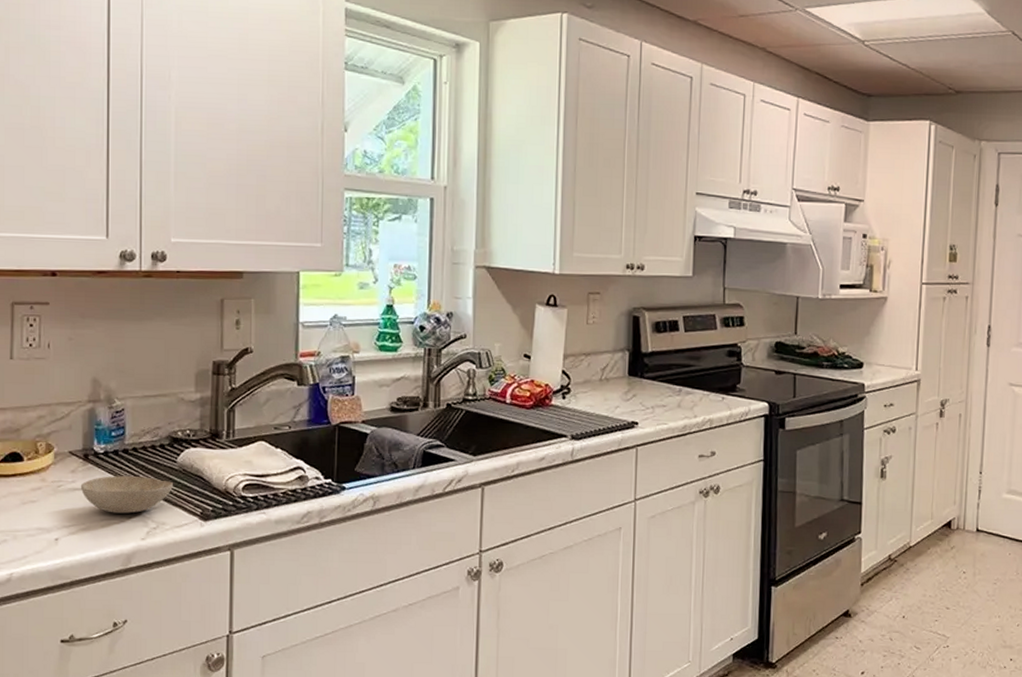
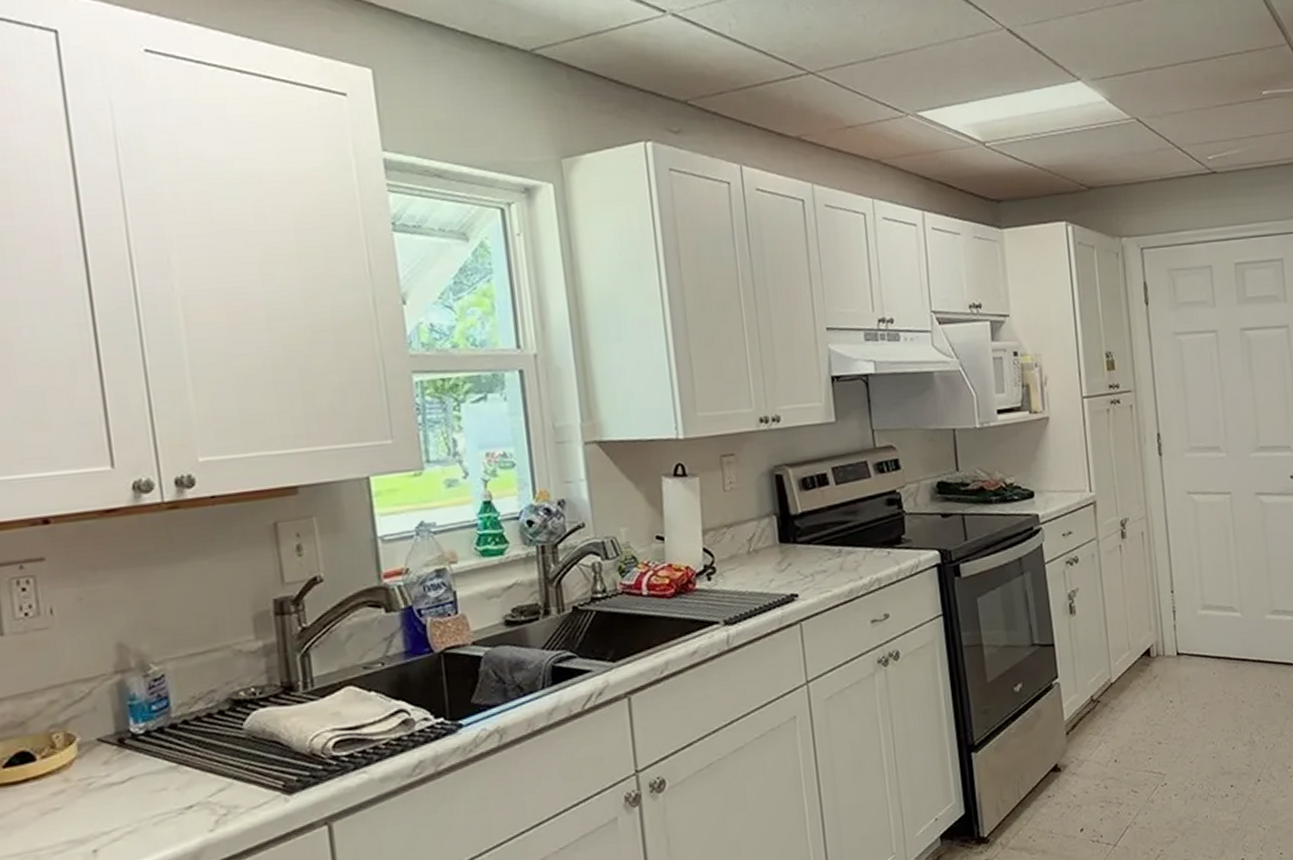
bowl: present [80,476,173,514] -> none [118,753,242,806]

